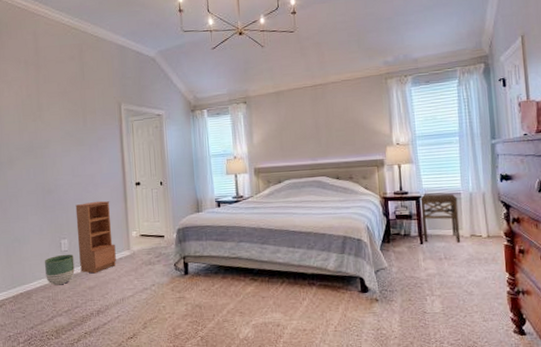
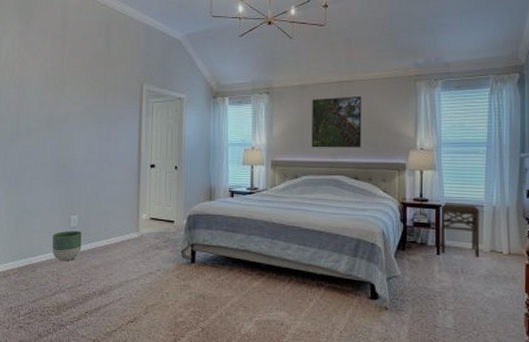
bookcase: present [75,201,116,274] -> none [87,179,124,253]
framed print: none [288,97,340,152] -> present [312,95,362,148]

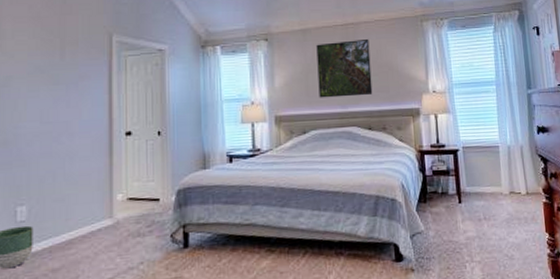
side table: present [440,204,480,257] -> none [458,147,500,201]

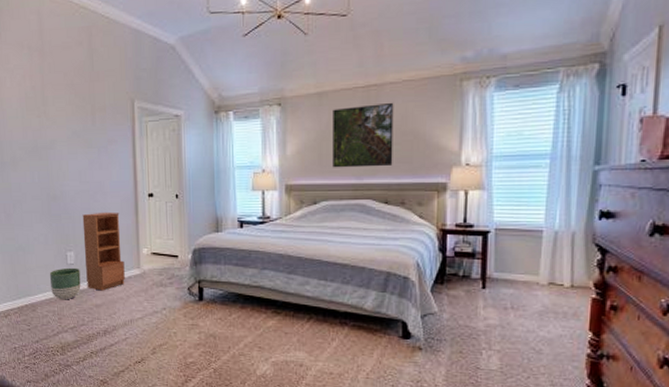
bookcase: none [40,155,93,251] -> present [82,212,125,291]

